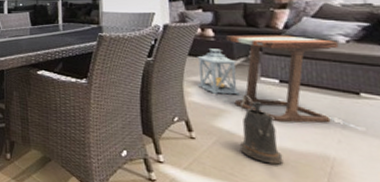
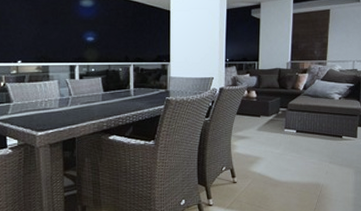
lantern: present [197,48,240,95] -> none [242,108,271,146]
side table: present [225,34,361,130] -> none [264,95,339,163]
watering can: present [239,94,284,165] -> none [266,143,293,195]

